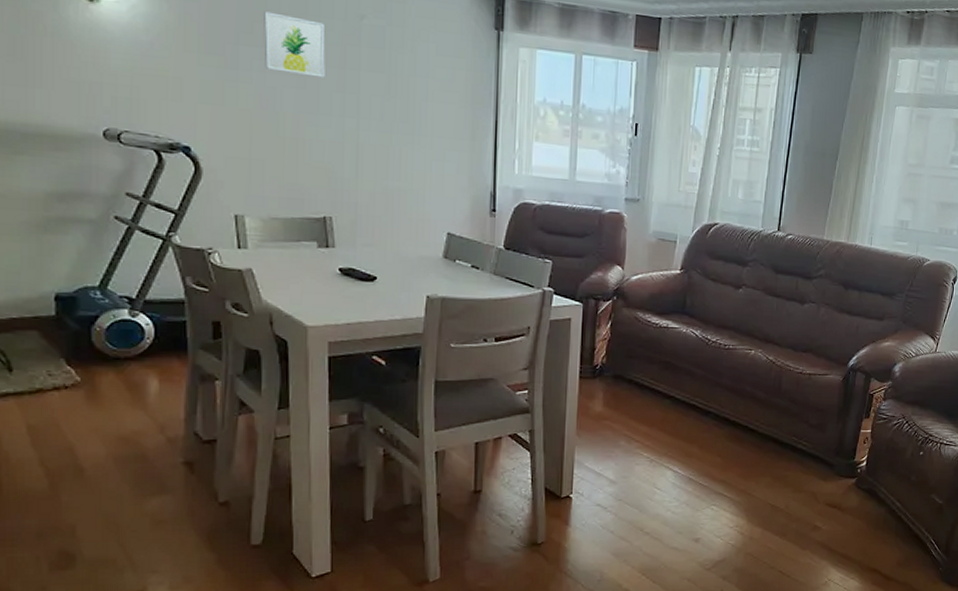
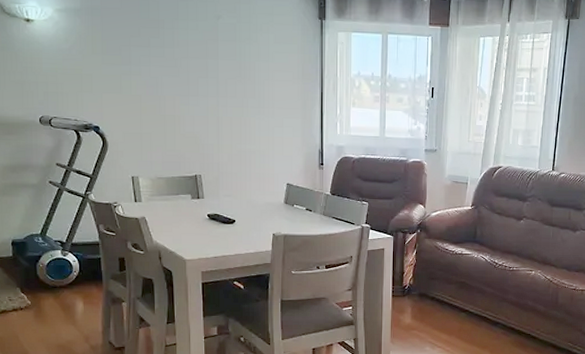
wall art: present [264,11,325,78] -> none [147,19,193,67]

